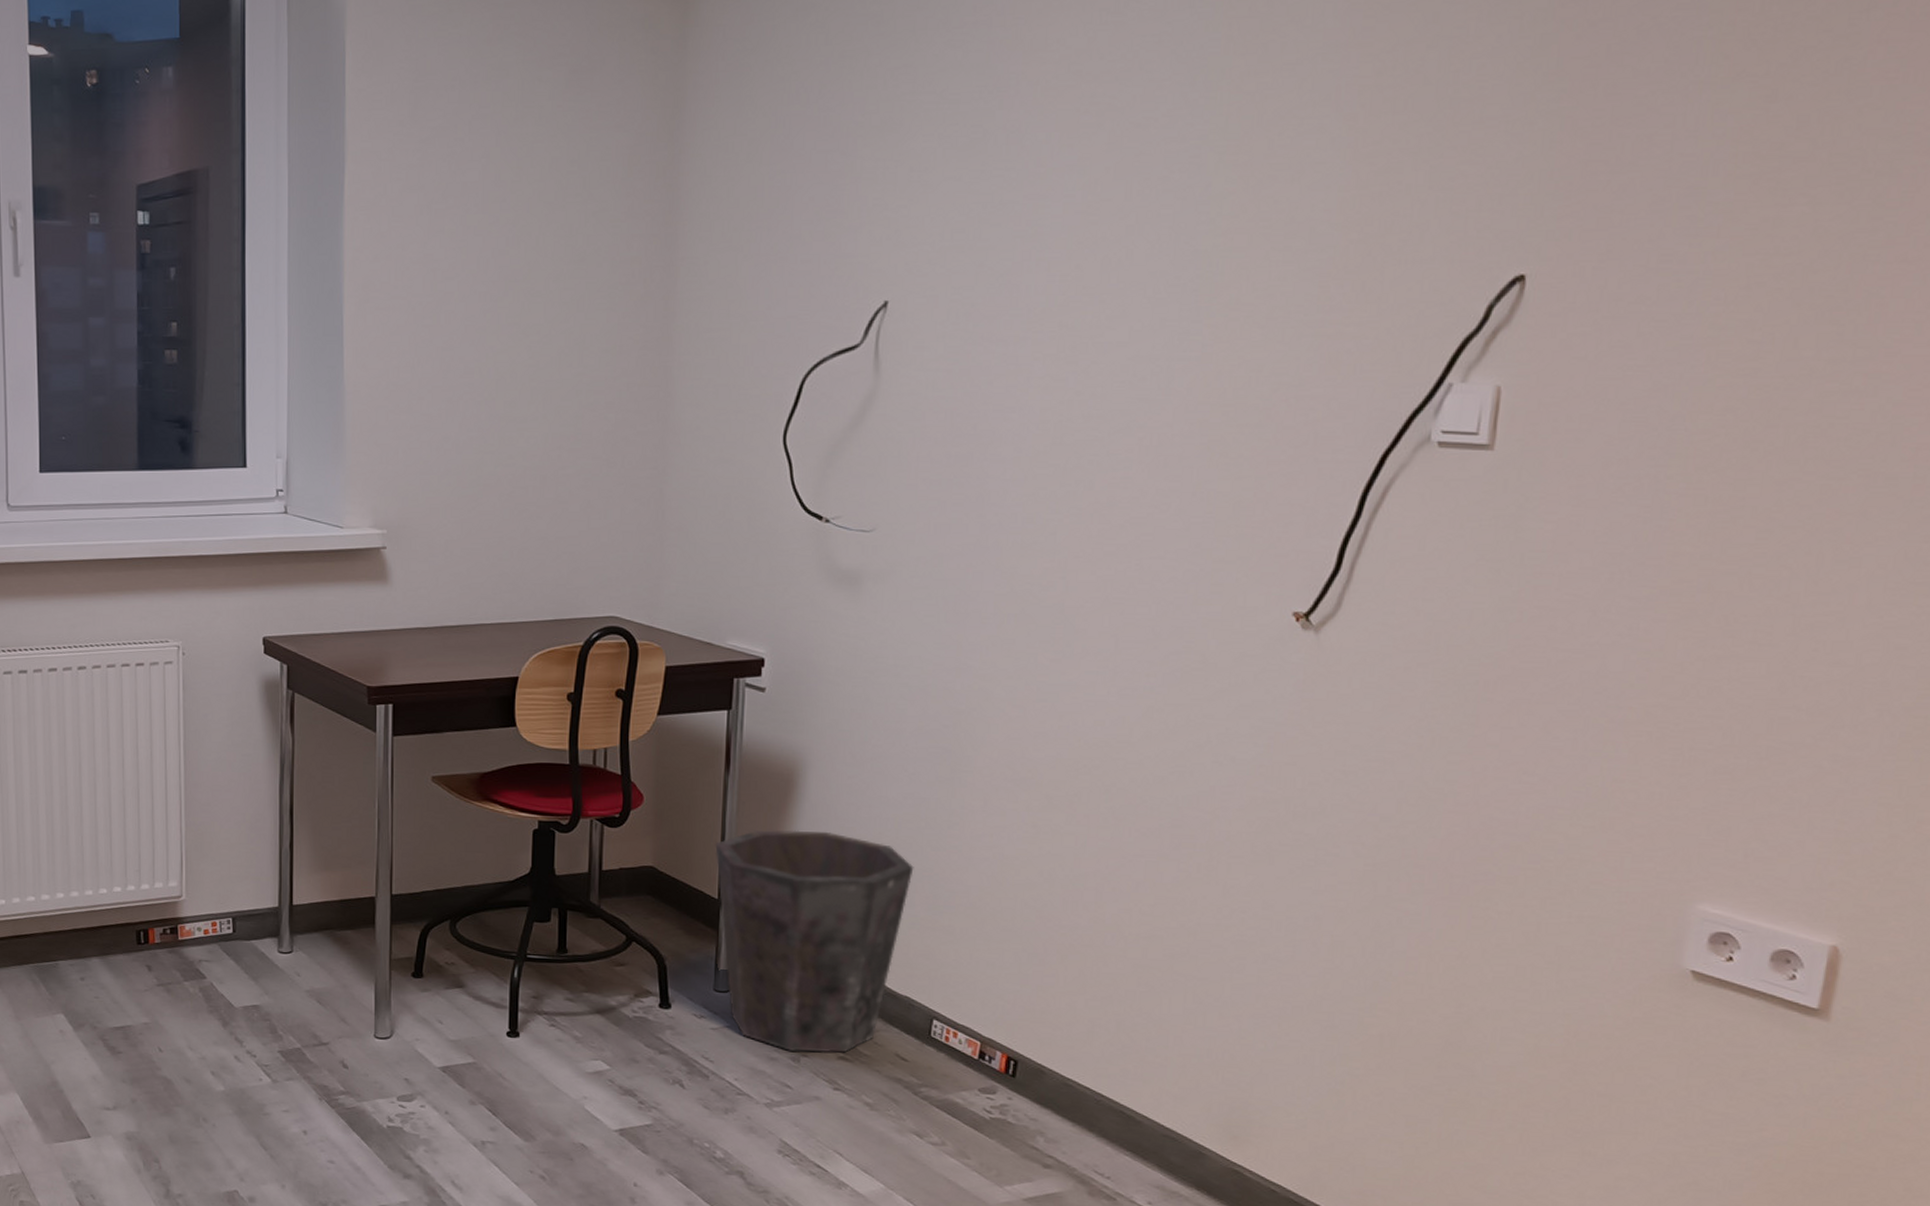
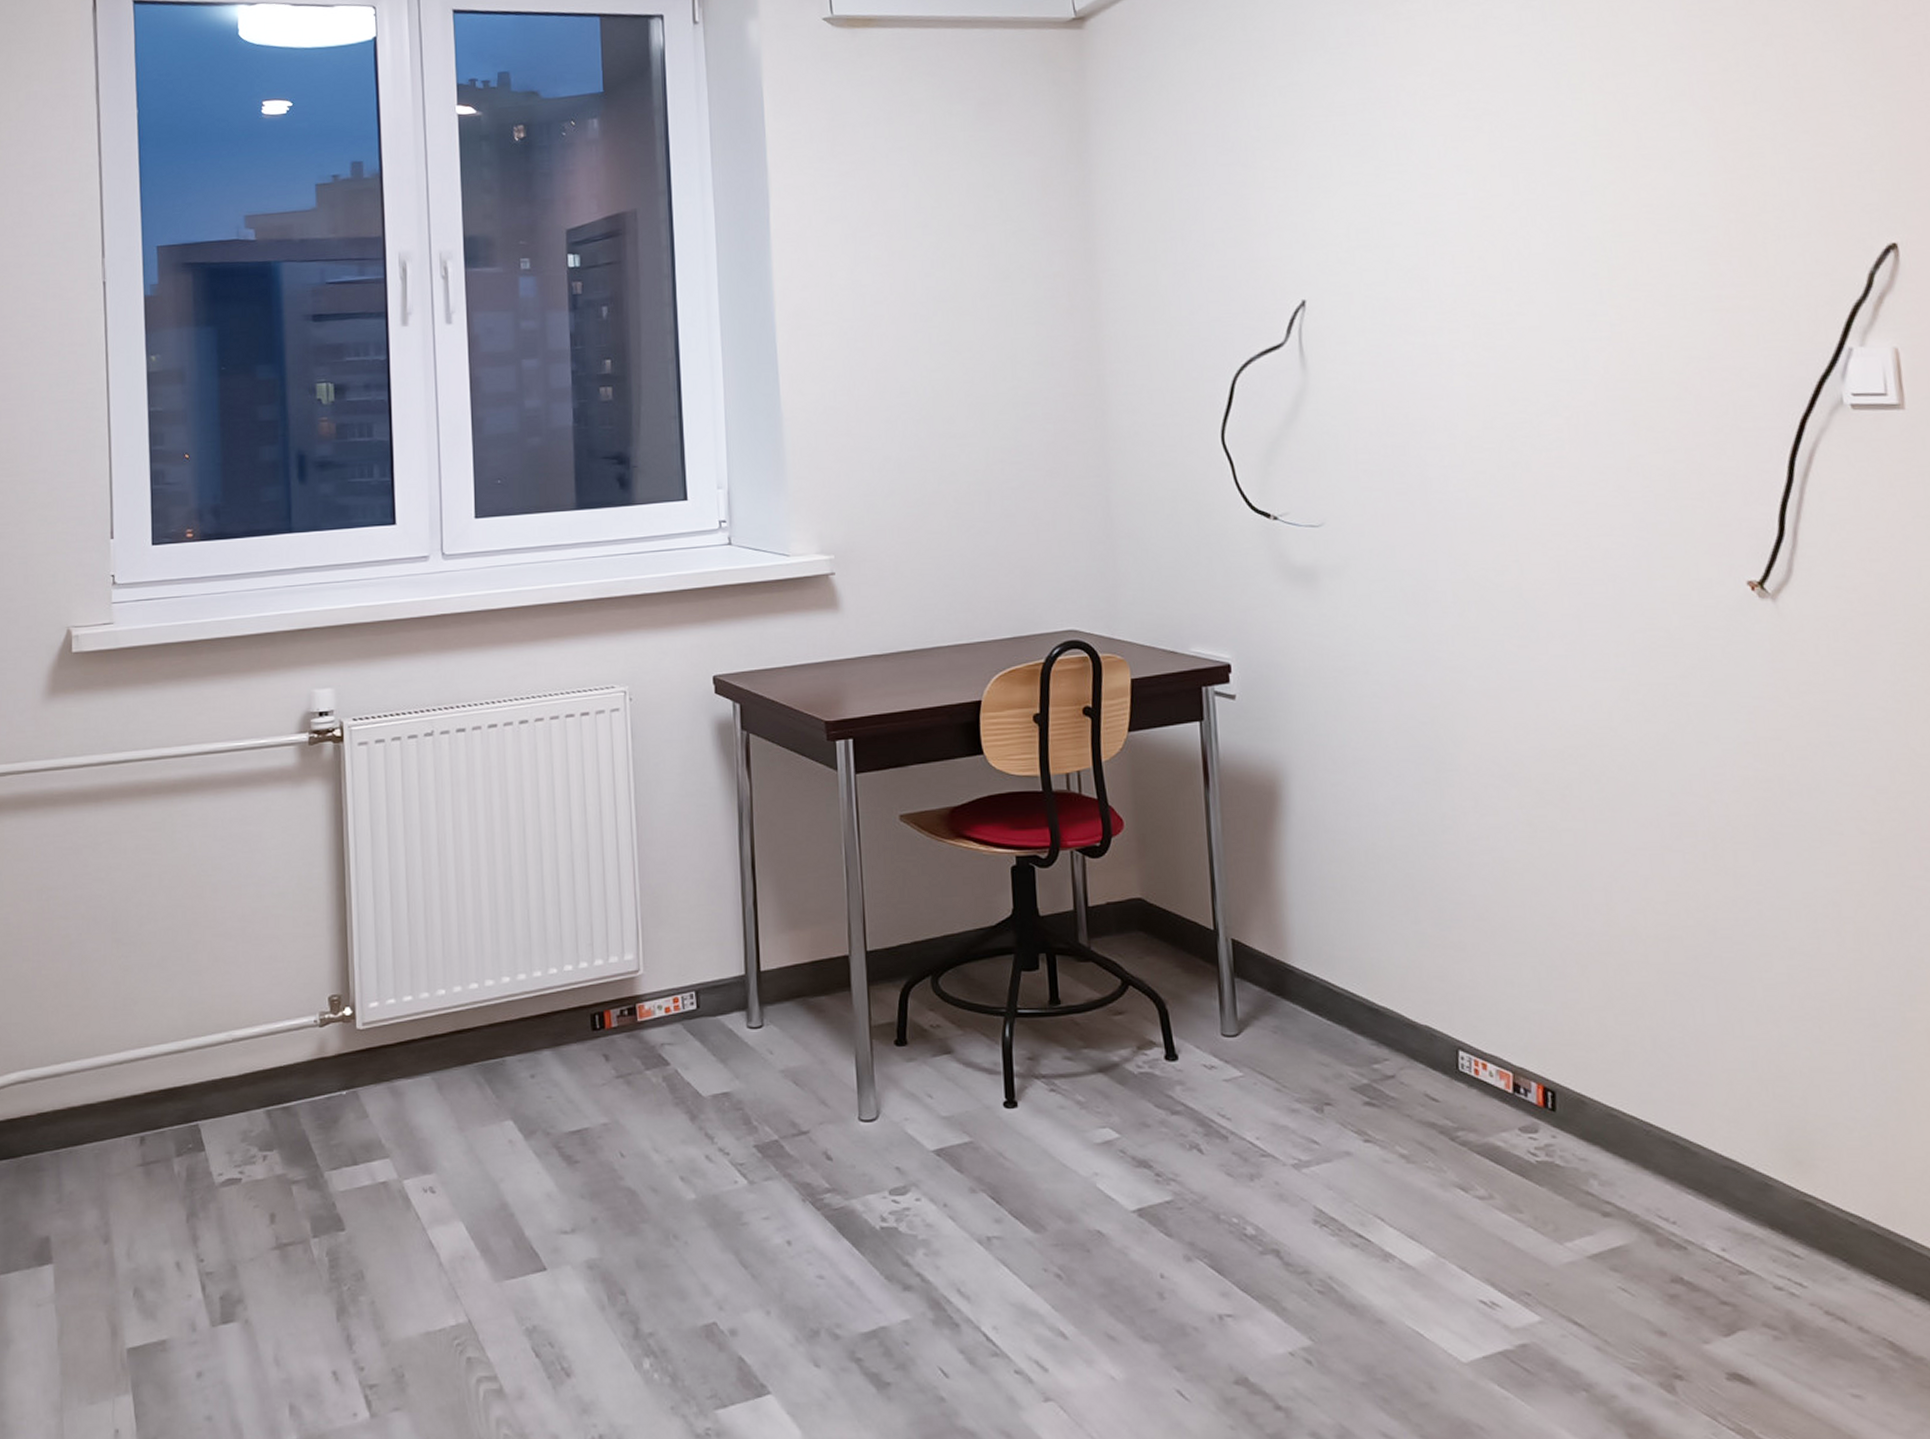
waste bin: present [715,830,914,1053] -> none [1204,845,1414,1100]

